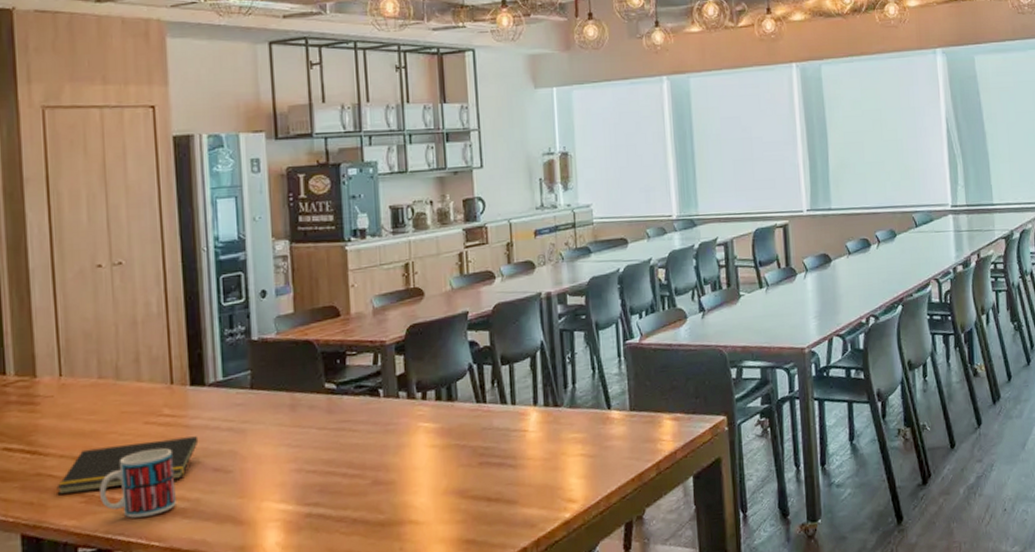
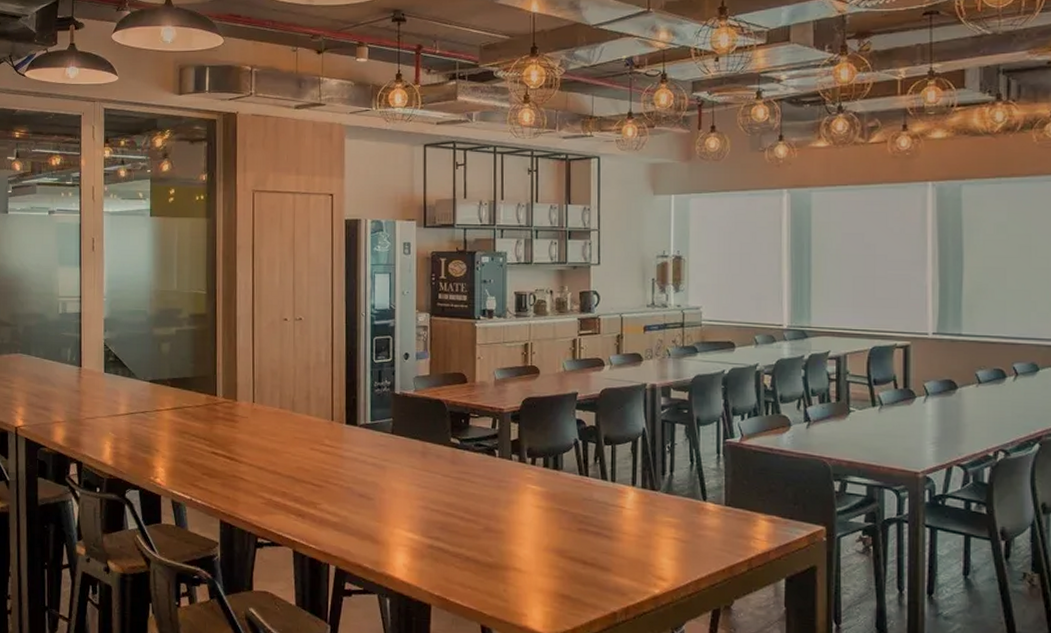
notepad: present [56,436,199,496] -> none [246,462,349,498]
mug: present [100,448,176,518] -> none [276,471,330,524]

